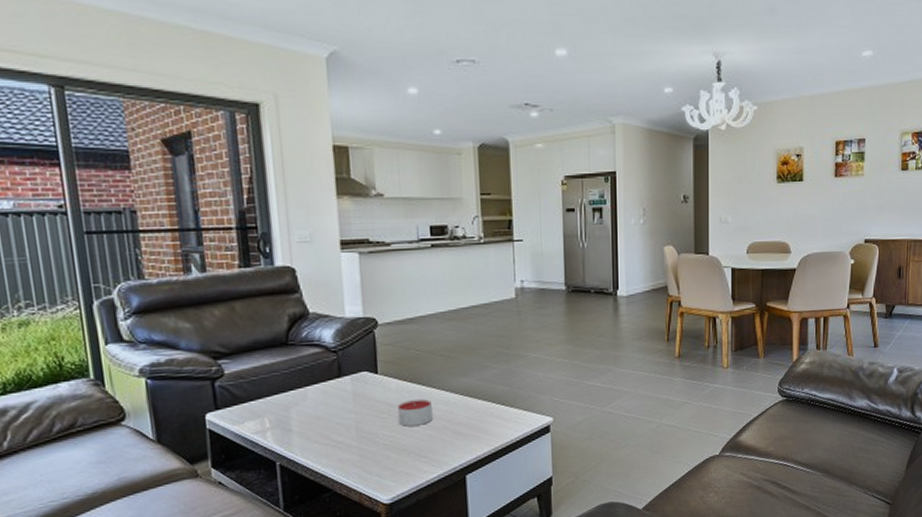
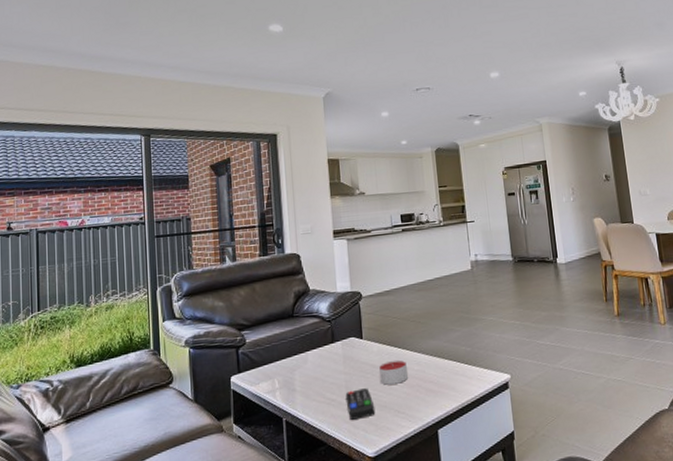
remote control: none [355,430,392,464] -> present [345,388,375,420]

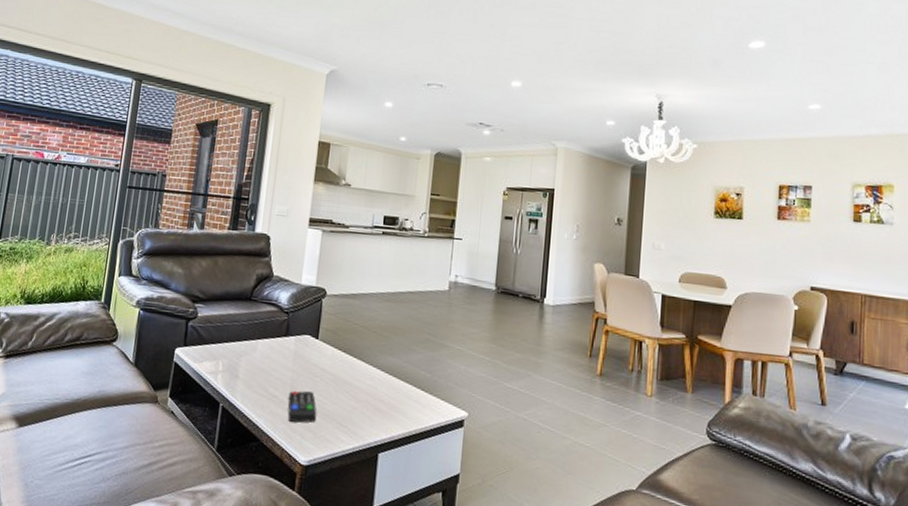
candle: present [378,359,408,385] -> none [327,368,359,395]

